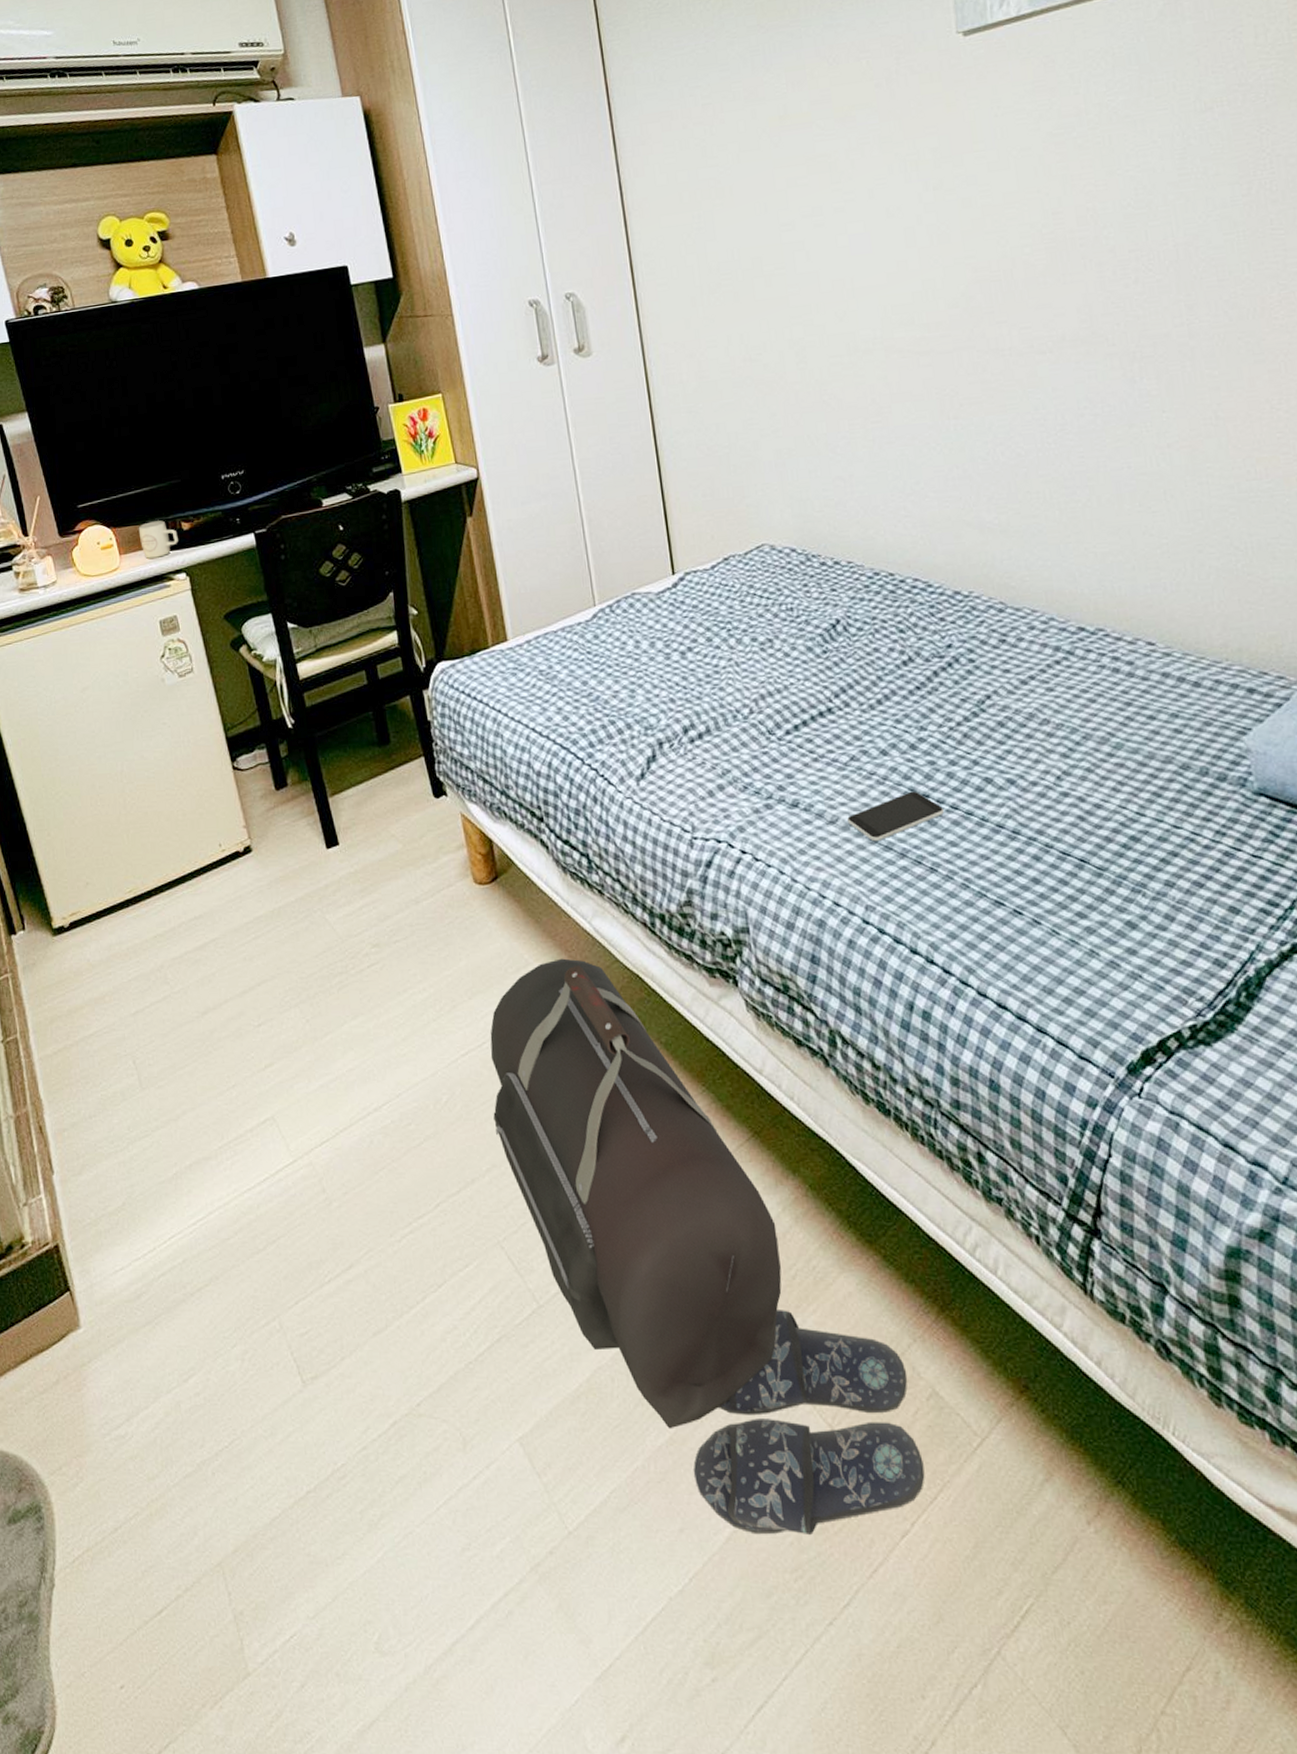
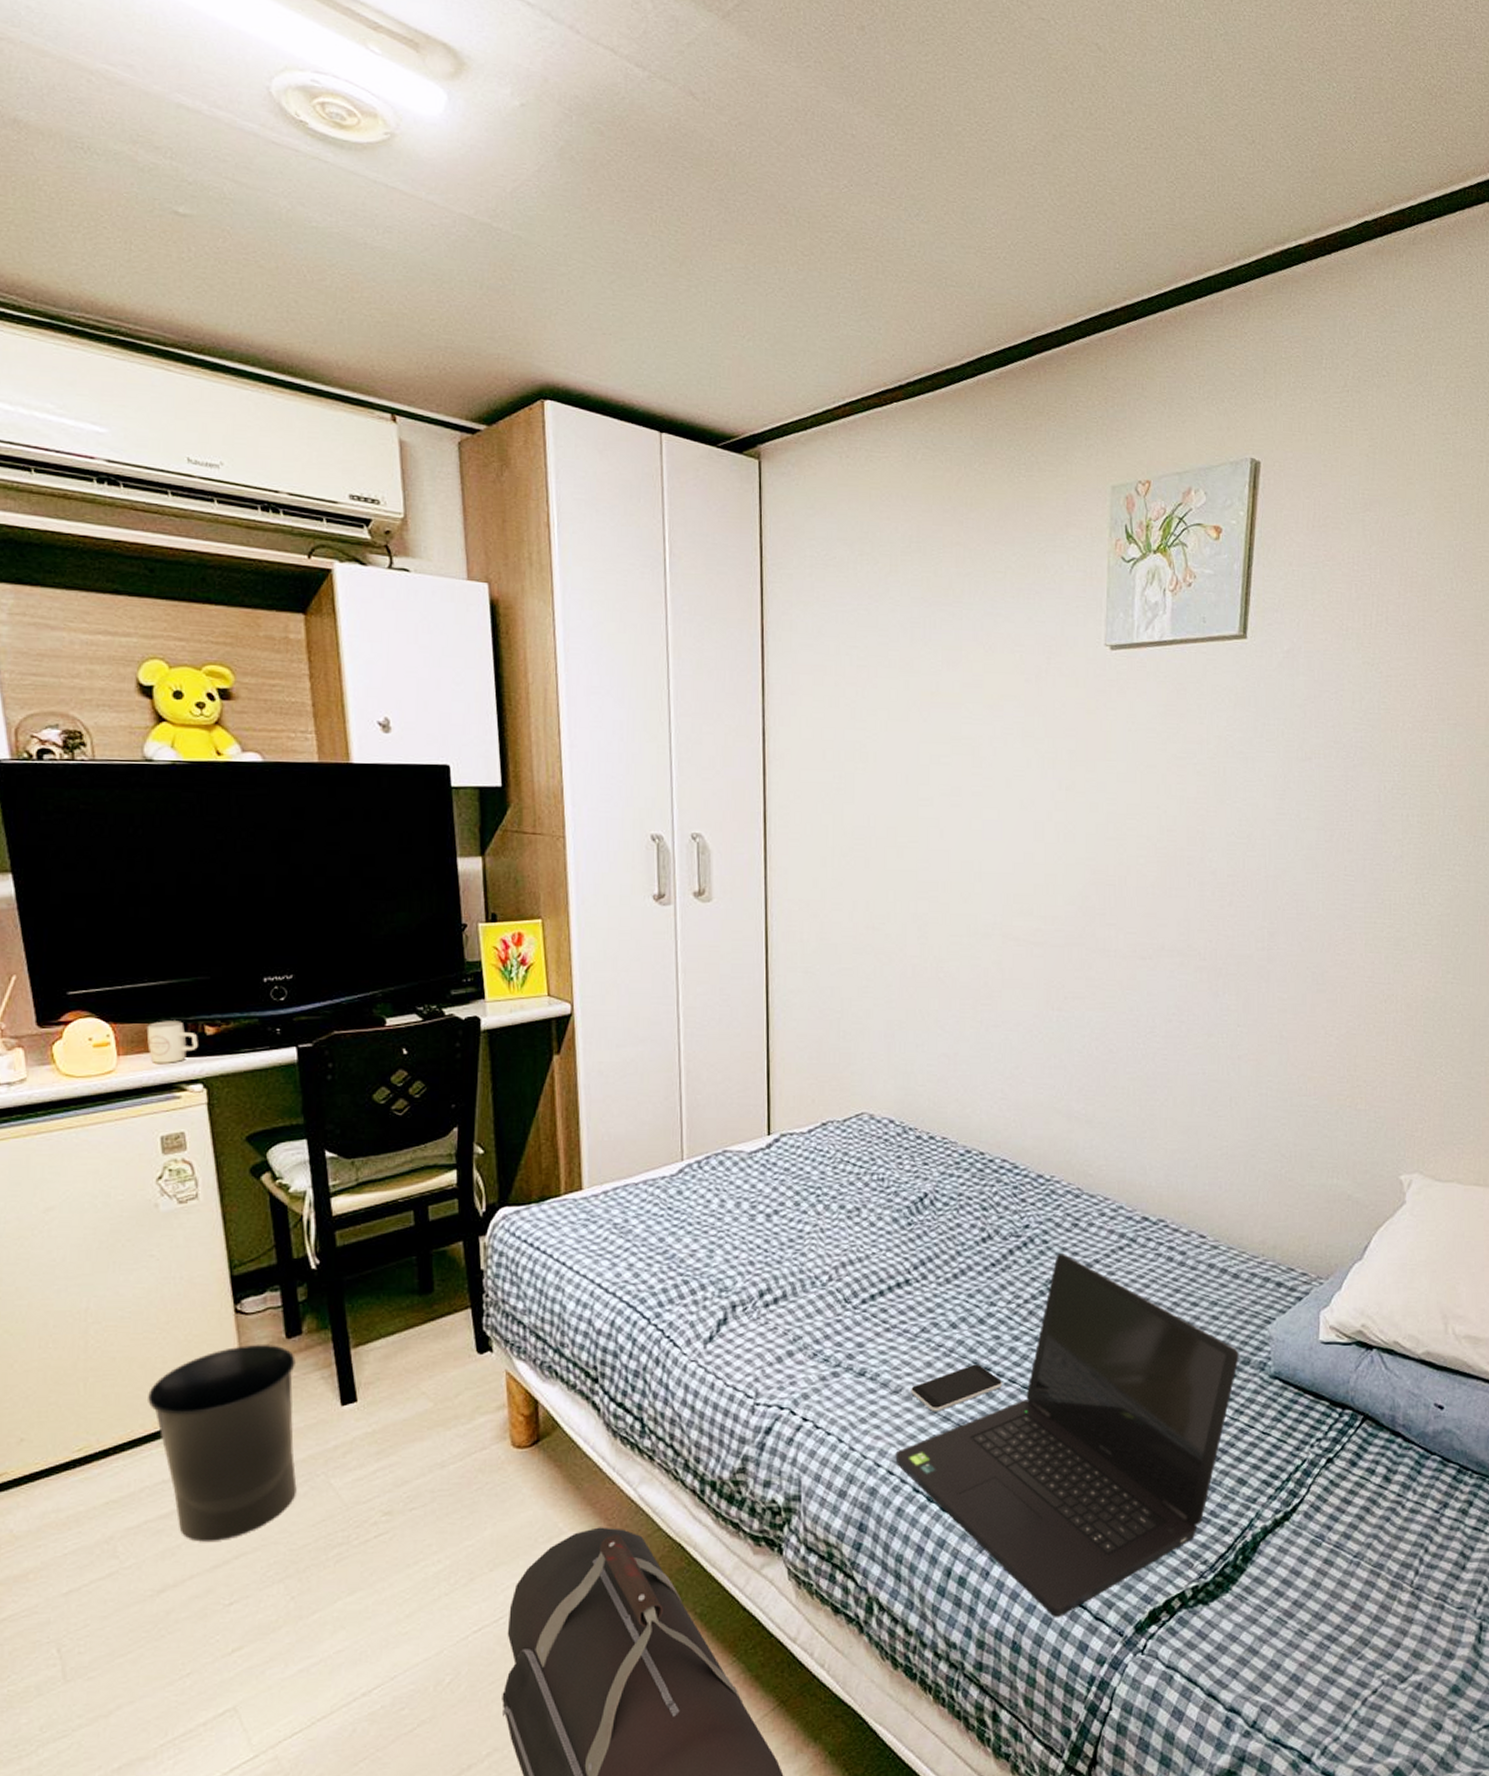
waste bin: none [175,796,300,970] -> present [148,1345,297,1541]
laptop: none [839,672,1213,1057] -> present [895,1254,1239,1618]

